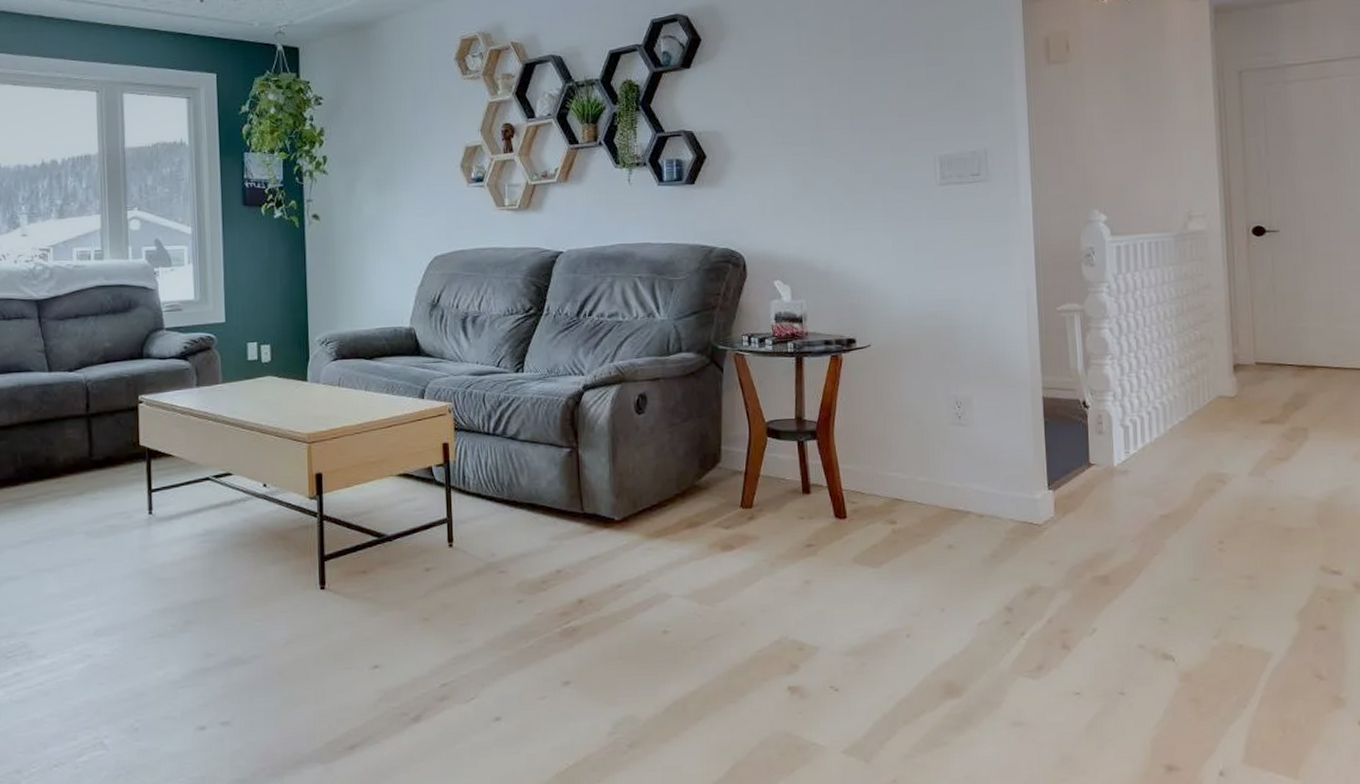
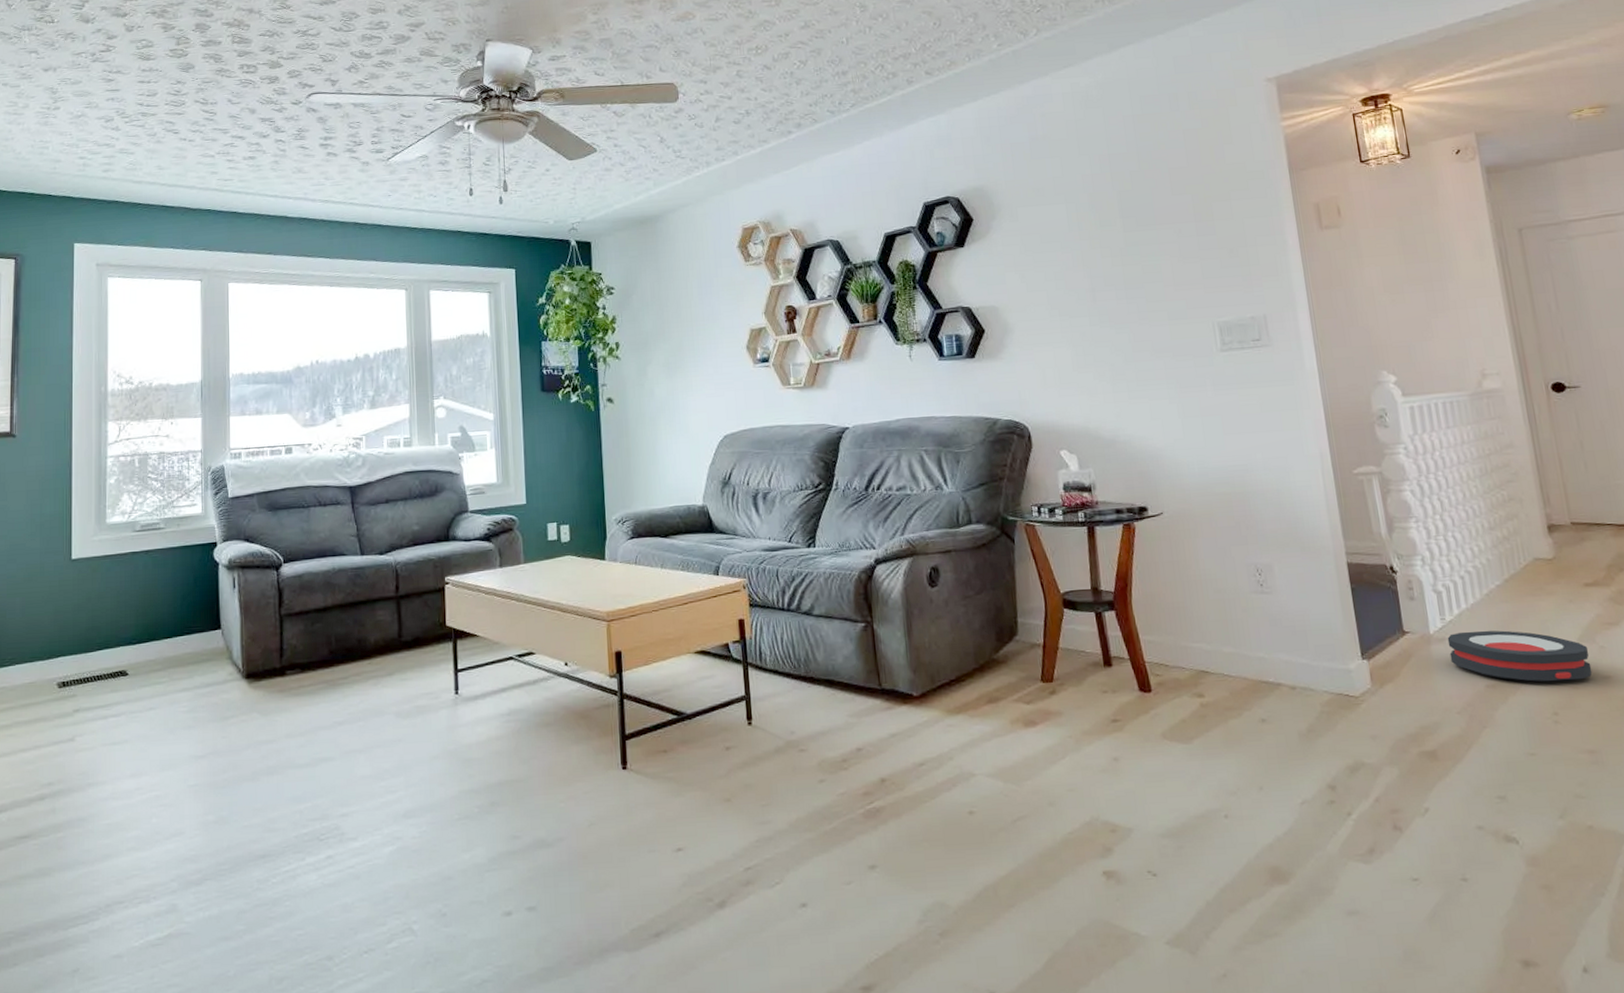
robot vacuum: none [1129,463,1259,513] -> present [1447,630,1592,682]

